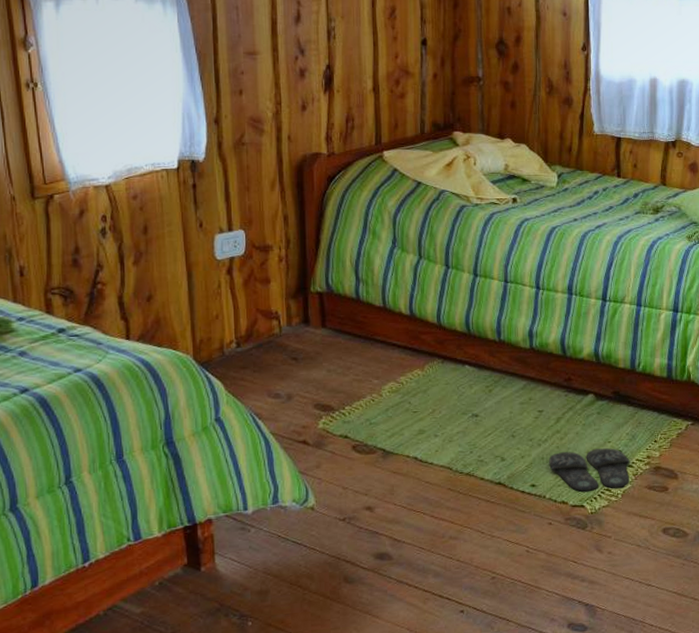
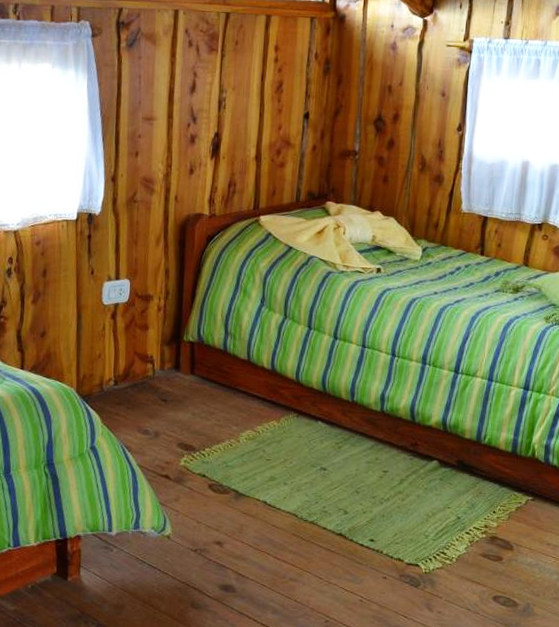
slippers: present [549,448,630,492] -> none [389,512,467,552]

